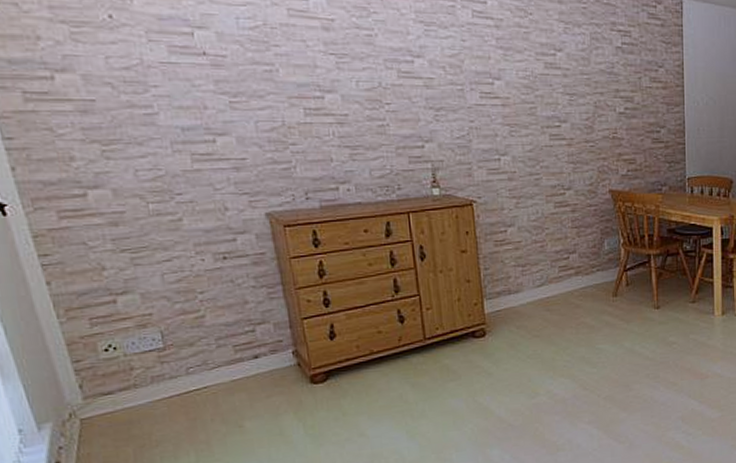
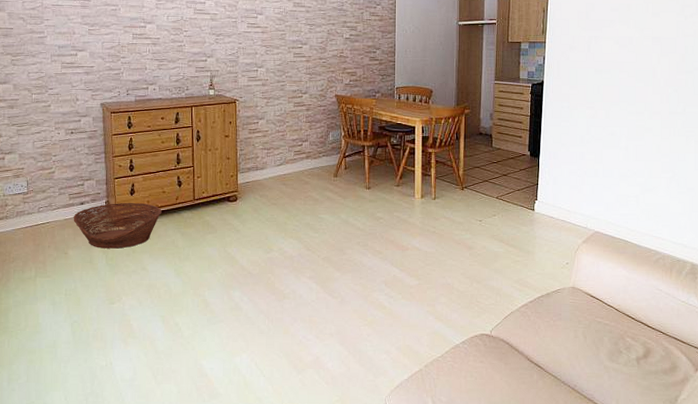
basket: none [244,349,380,415] -> present [73,202,162,249]

